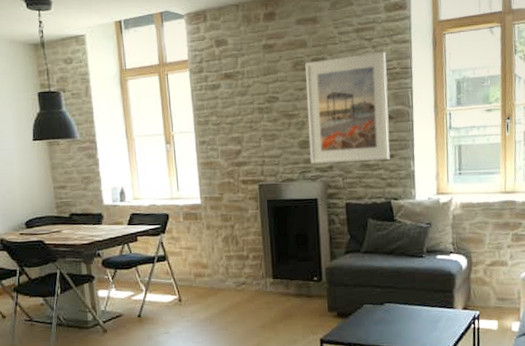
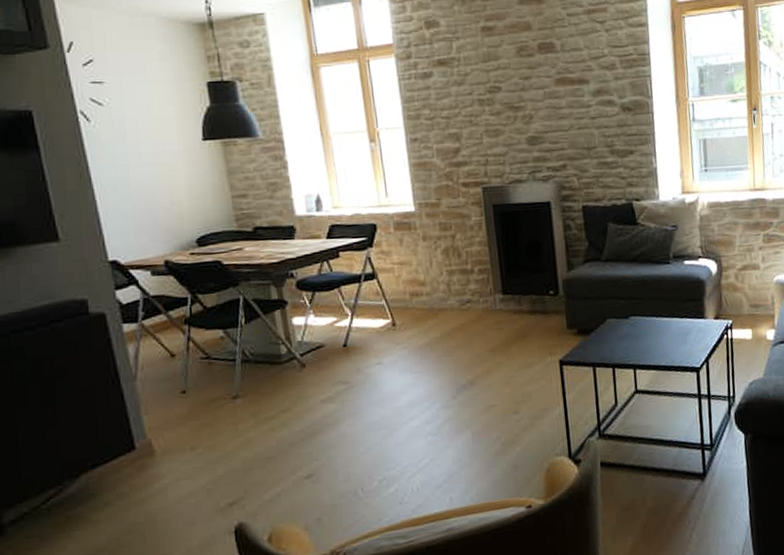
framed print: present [305,51,391,164] -> none [531,35,630,163]

